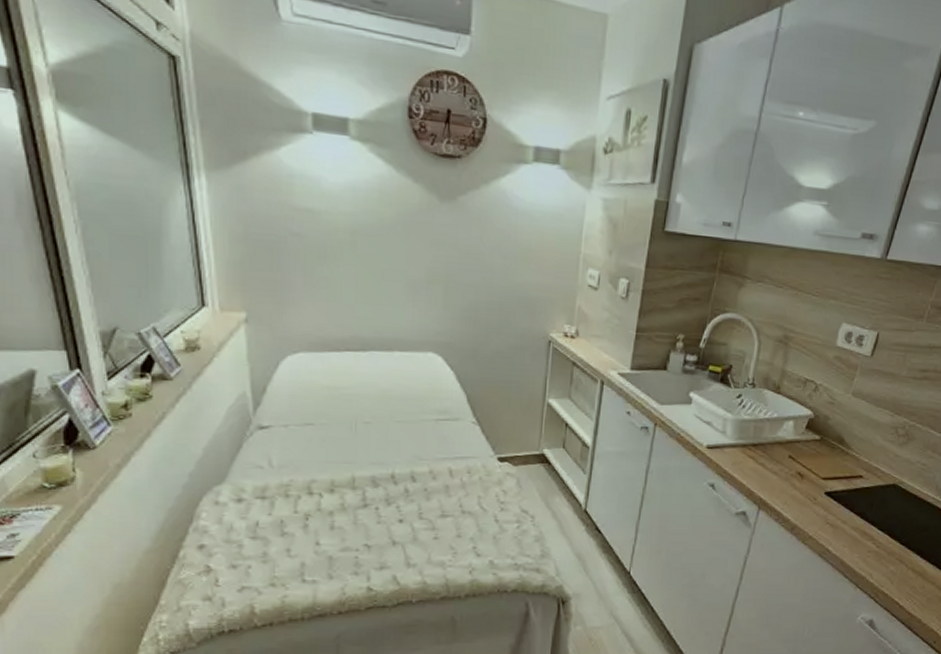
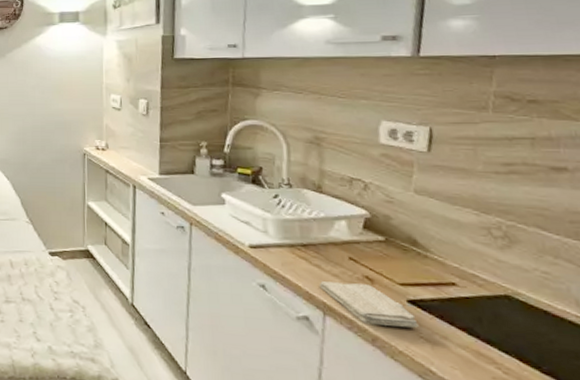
washcloth: none [759,479,828,516] -> present [319,281,419,328]

